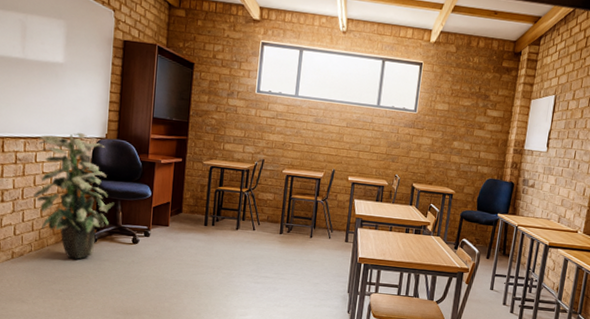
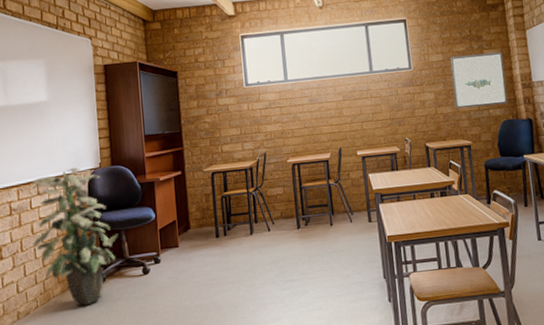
wall art: none [448,109,504,164] -> present [450,52,507,109]

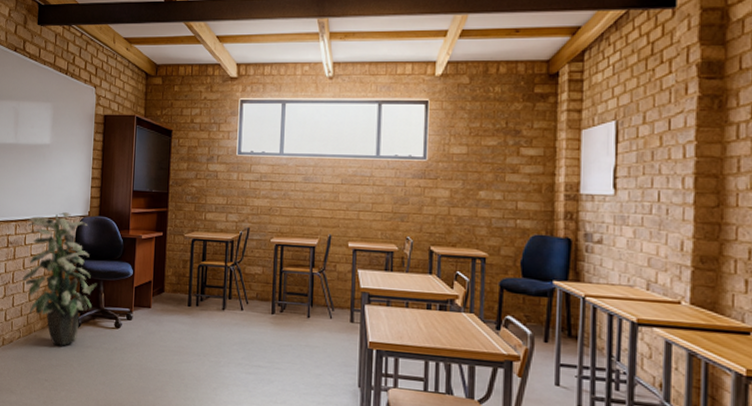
wall art: present [450,52,507,109] -> none [473,151,545,216]

